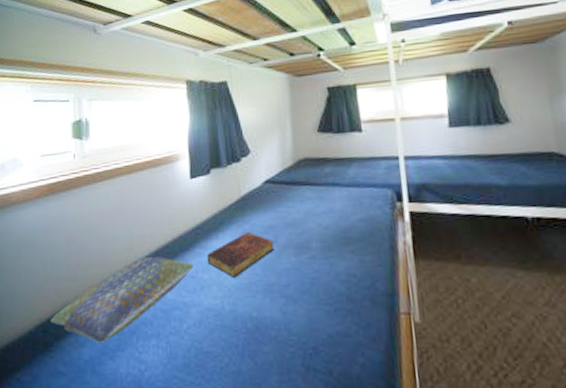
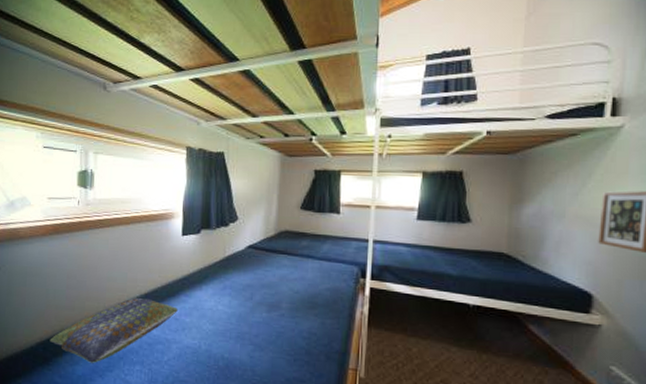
book: present [208,232,275,278] -> none [191,288,250,324]

